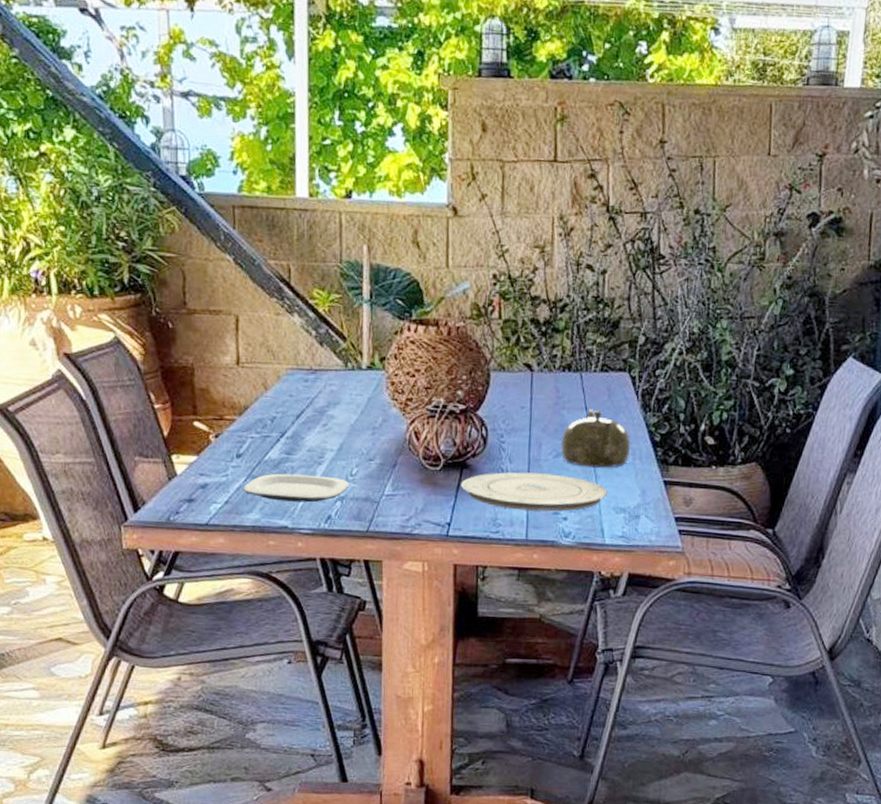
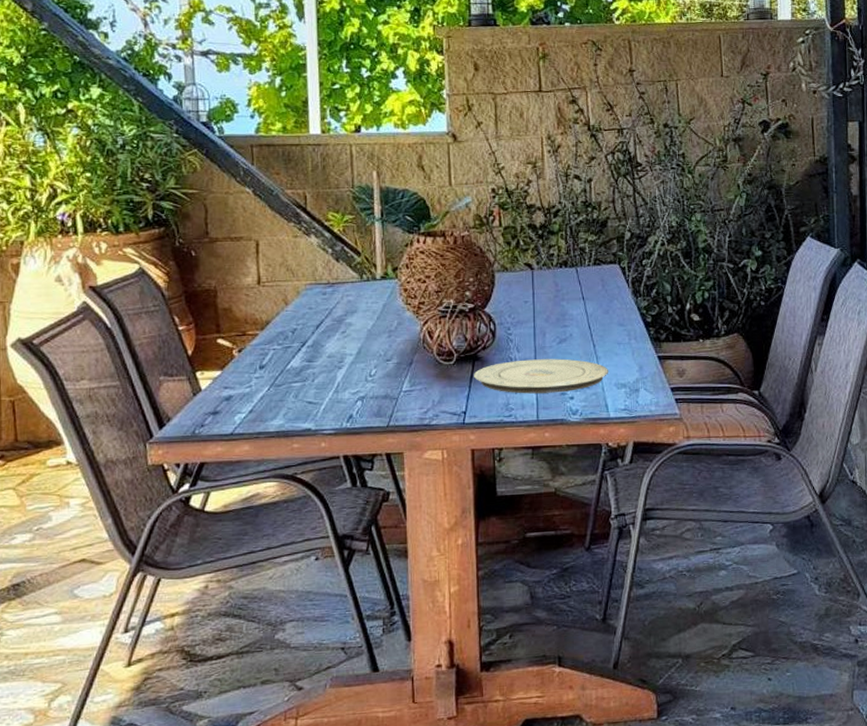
plate: present [242,473,350,503] -> none [266,379,369,406]
teapot: present [561,409,631,468] -> none [563,298,626,350]

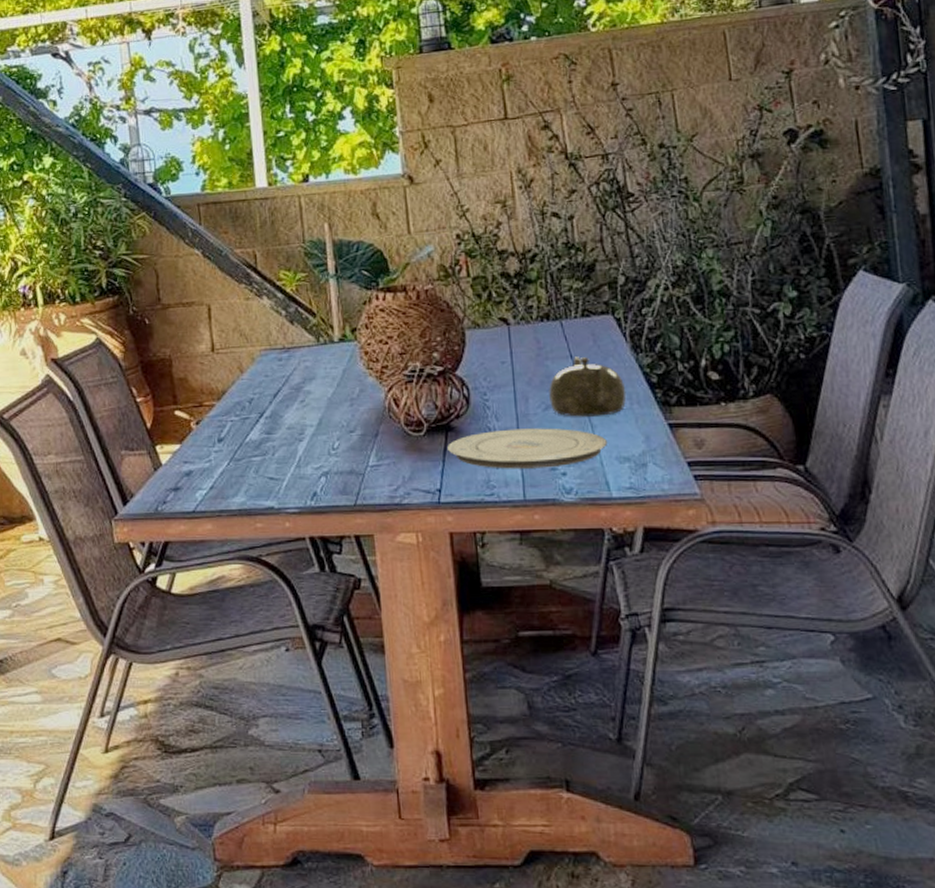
teapot: none [563,298,626,350] -> present [549,356,627,417]

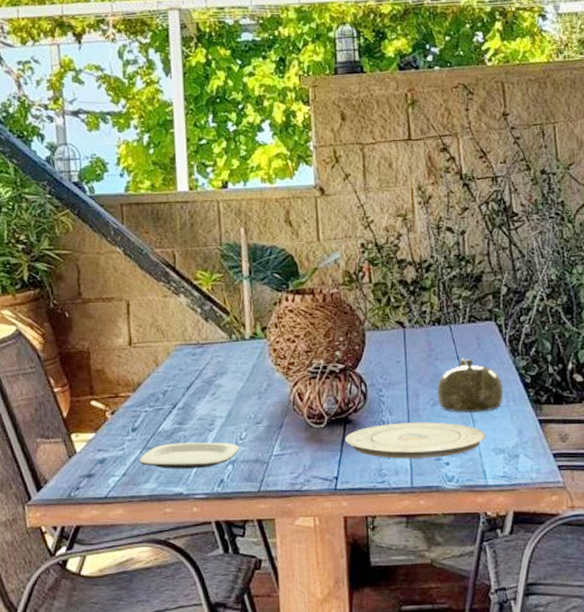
plate: none [226,452,333,482] -> present [138,442,240,469]

